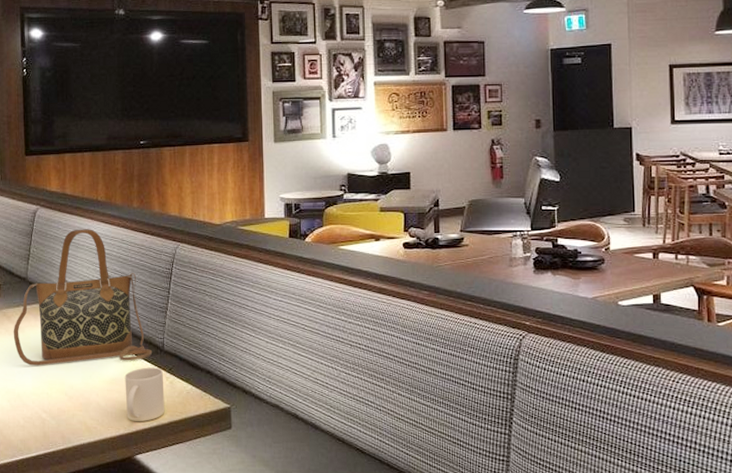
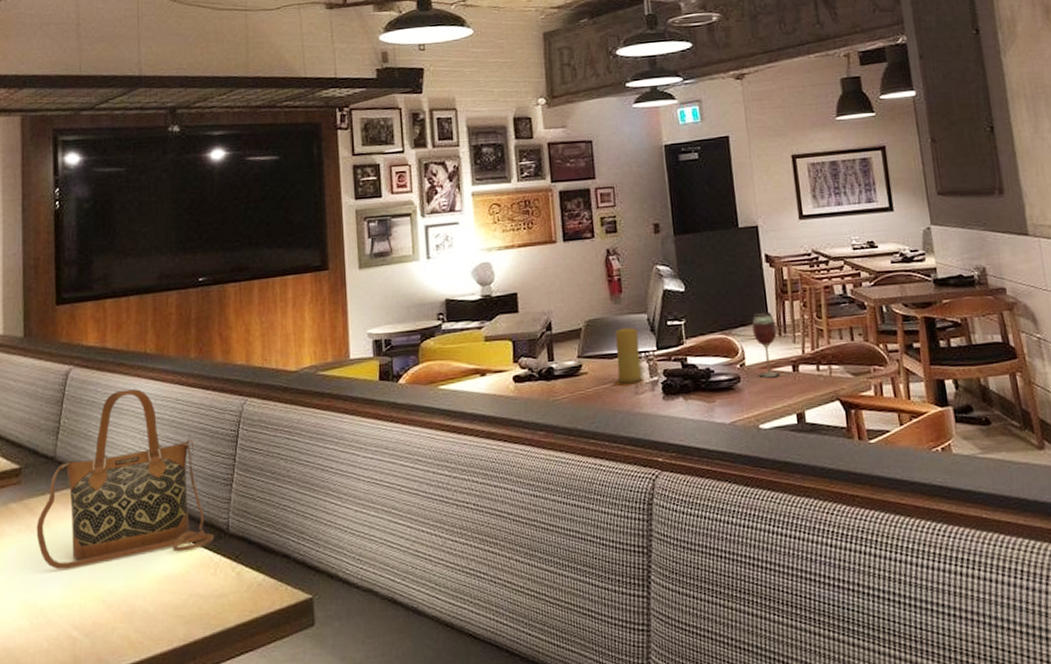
mug: present [124,367,165,422] -> none [179,556,231,630]
candle: none [491,209,518,258] -> present [614,327,645,386]
wineglass: none [619,204,641,262] -> present [752,312,780,378]

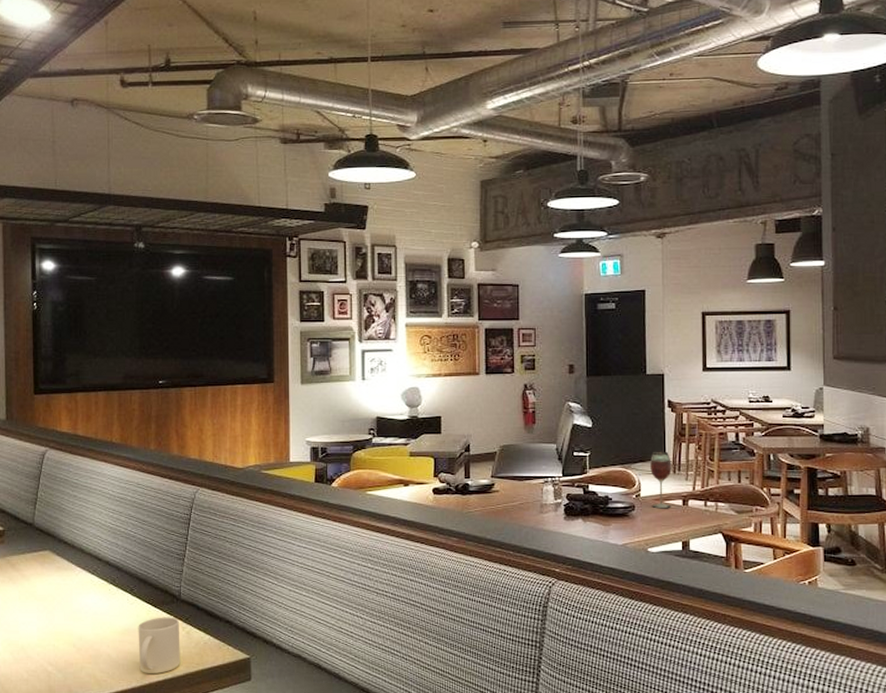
handbag: present [36,389,215,570] -> none [17,472,169,616]
mug: none [179,556,231,630] -> present [138,617,181,675]
candle: present [614,327,645,386] -> none [522,454,549,505]

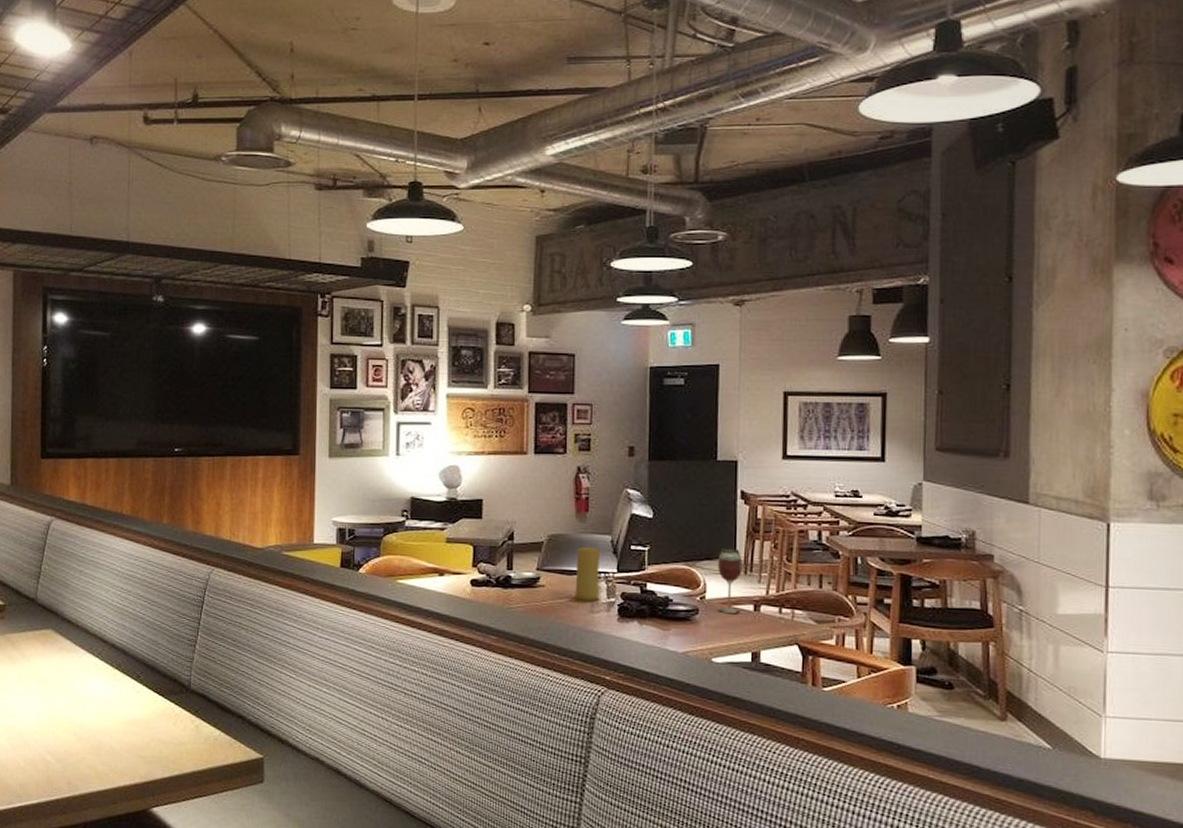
mug: present [138,617,181,675] -> none [143,707,189,770]
candle: none [522,454,549,505] -> present [571,546,601,603]

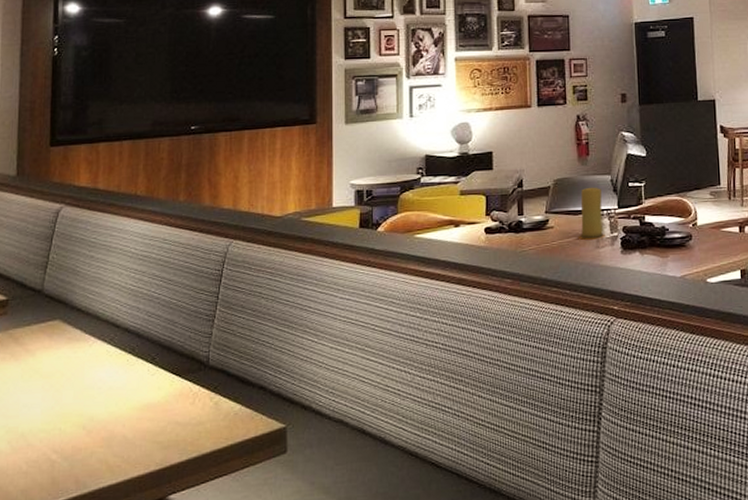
wineglass: present [718,548,743,614] -> none [705,177,728,237]

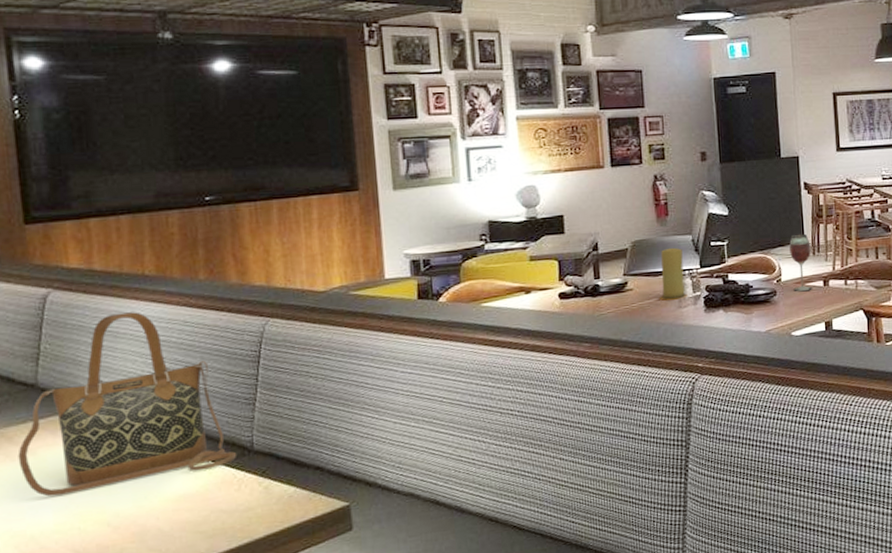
handbag: none [20,228,195,396] -> present [18,312,238,497]
wineglass: none [705,177,728,237] -> present [789,233,812,292]

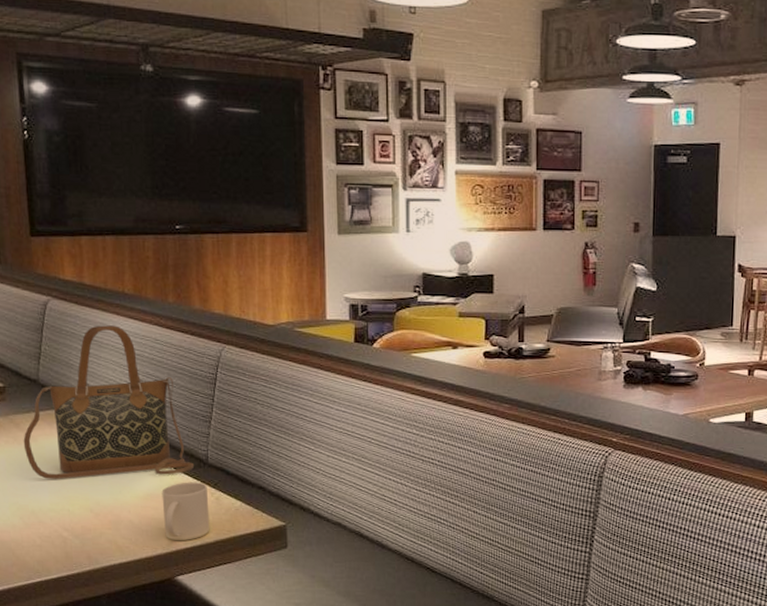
mug: none [197,472,259,544] -> present [161,482,210,541]
candle: present [659,247,688,301] -> none [579,318,608,372]
wineglass: present [789,233,812,292] -> none [716,318,739,379]

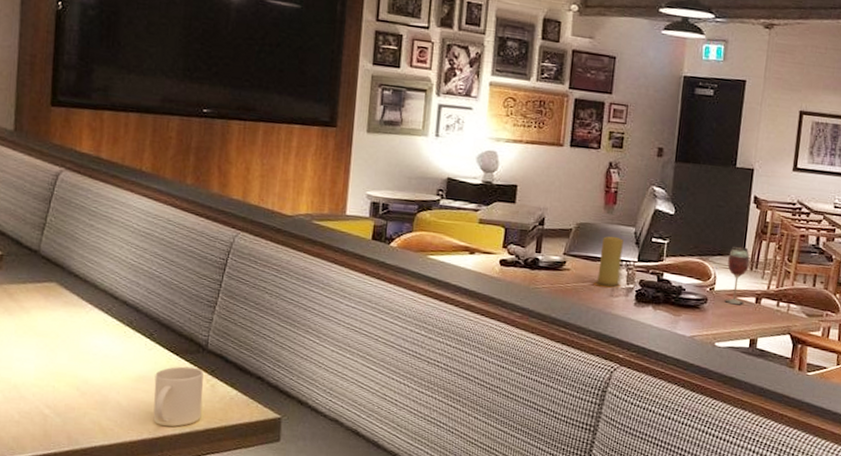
handbag: present [23,325,195,480] -> none [14,201,193,358]
candle: none [579,318,608,372] -> present [593,236,624,288]
wineglass: none [716,318,739,379] -> present [725,246,750,305]

